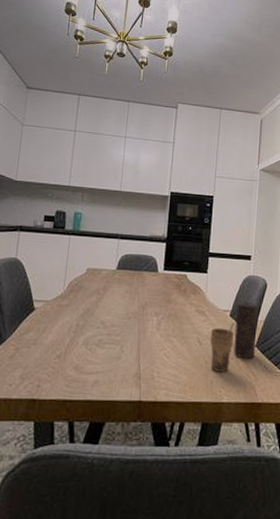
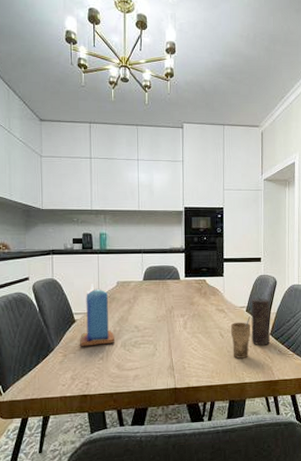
candle: none [36,268,77,341] -> present [80,284,114,347]

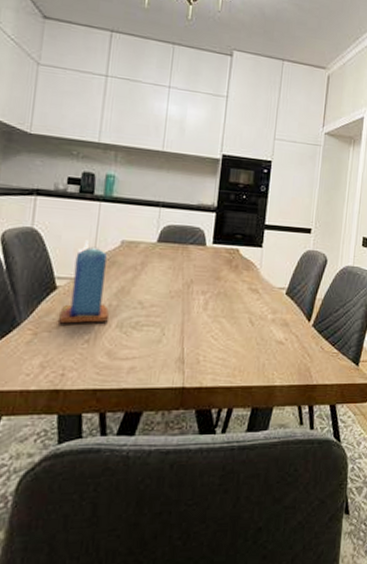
cup: present [230,316,252,359] -> none [263,300,290,354]
candle: present [251,297,271,346] -> none [289,278,317,339]

